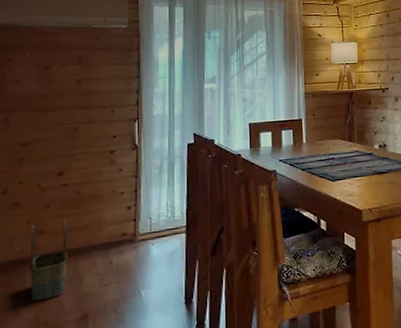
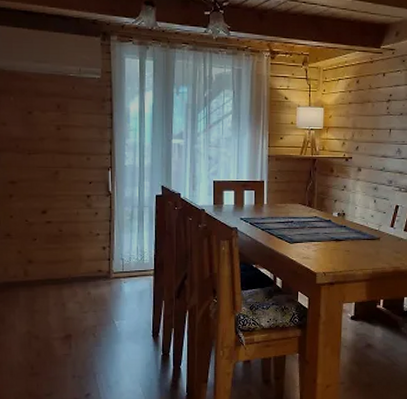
basket: present [30,220,68,301] -> none [21,253,53,318]

